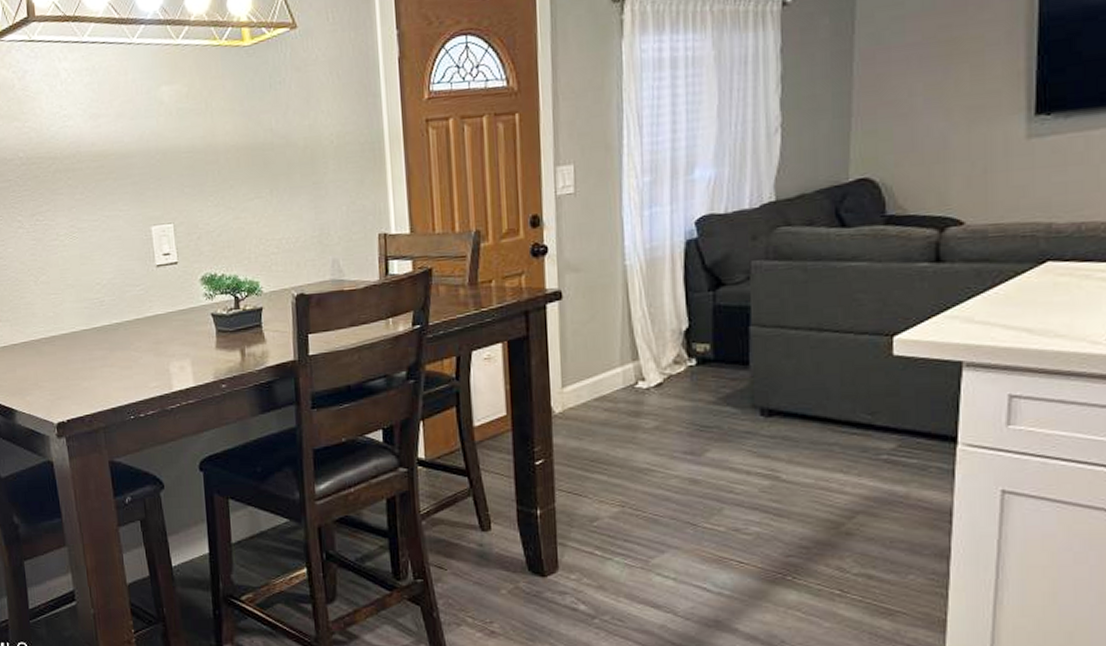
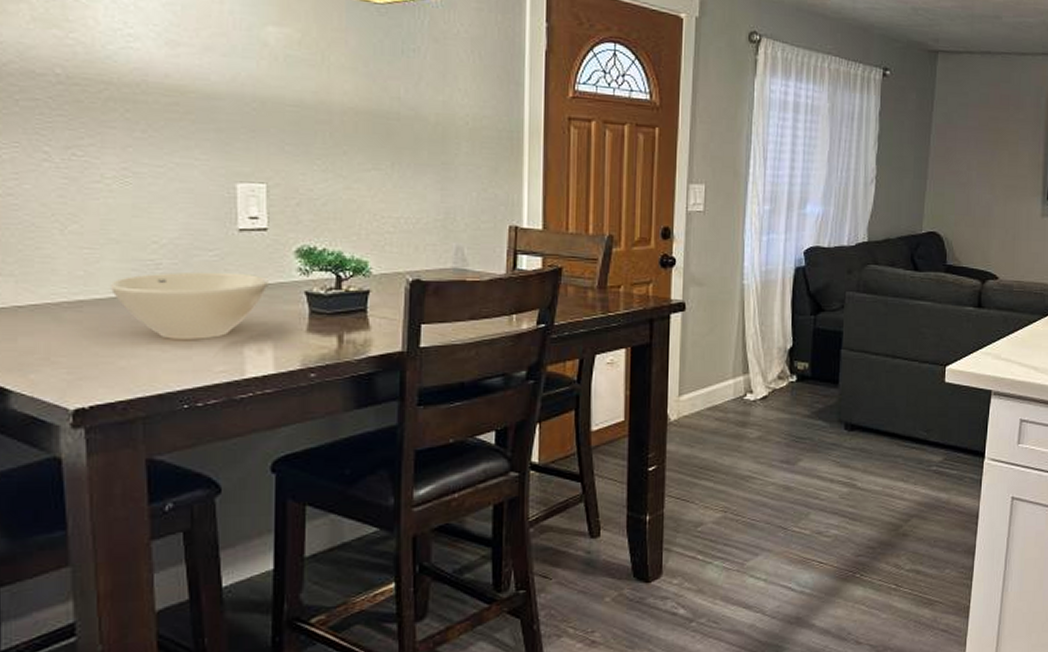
bowl: none [71,302,183,363] -> present [109,271,269,340]

